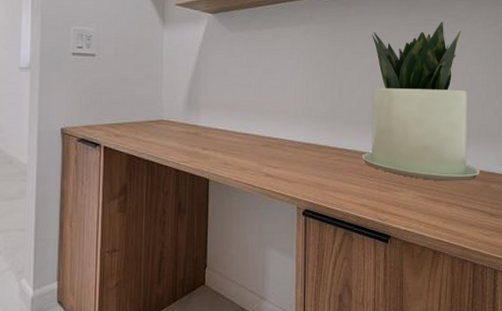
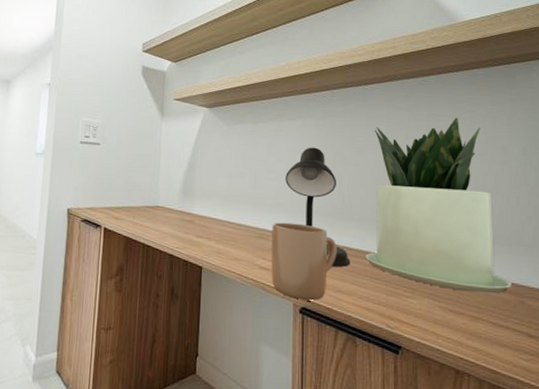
mug: none [276,129,337,203] -> present [271,222,337,301]
desk lamp: none [290,53,349,169] -> present [285,147,351,267]

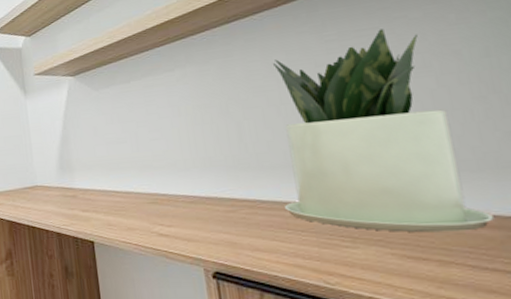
mug: present [271,222,337,301] -> none [165,181,249,264]
desk lamp: present [285,147,351,267] -> none [172,96,267,224]

